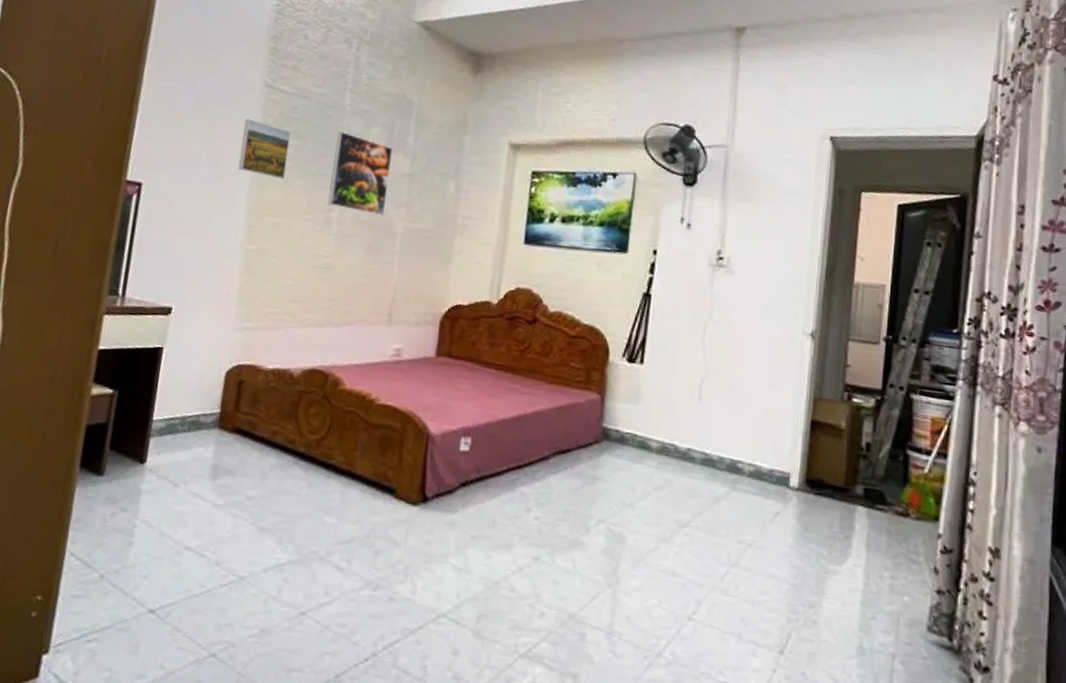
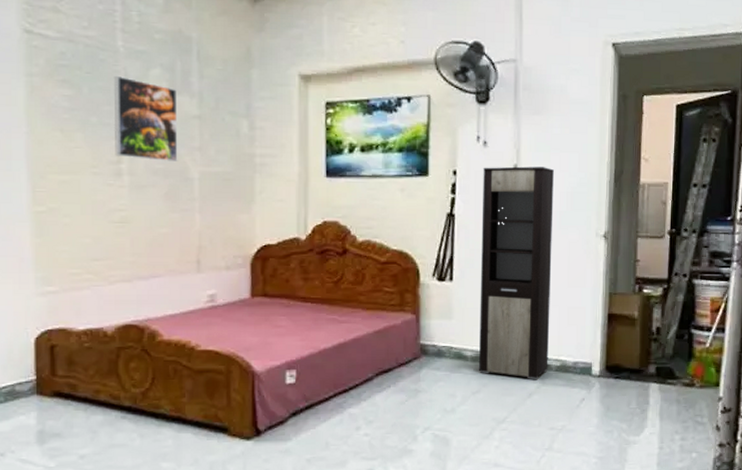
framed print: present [238,118,292,180] -> none [8,70,63,133]
cabinet: none [663,249,760,484] -> present [478,166,554,380]

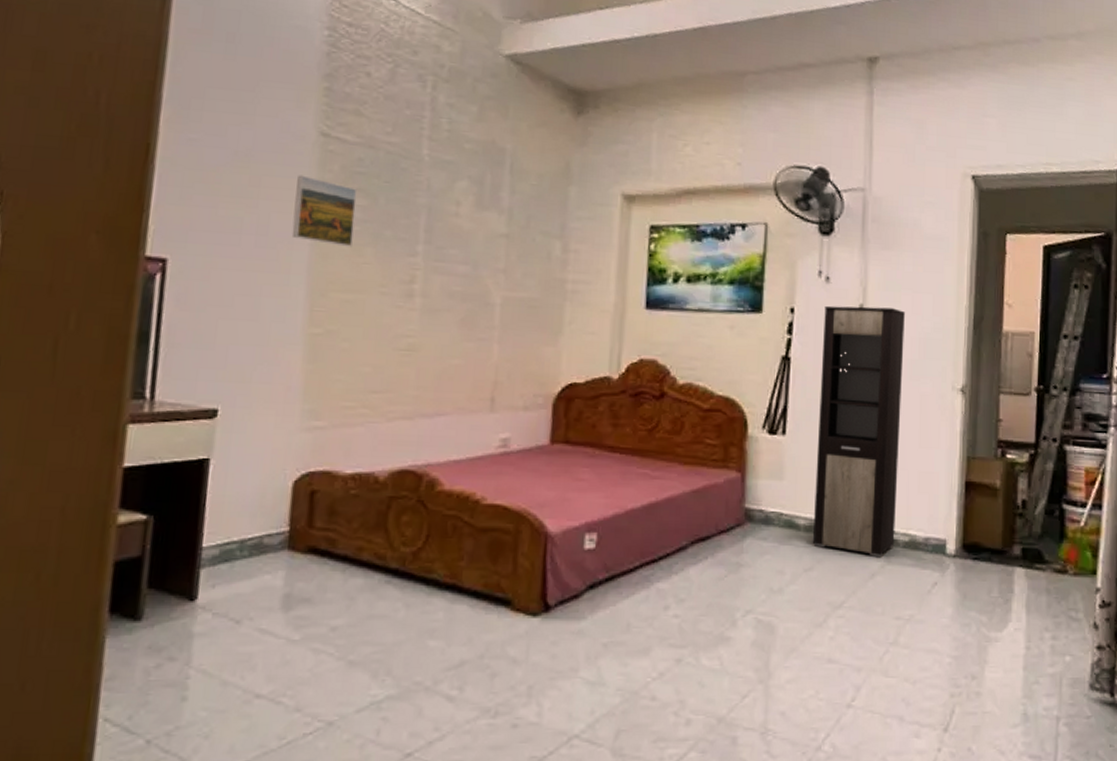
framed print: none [8,70,63,133] -> present [292,175,358,247]
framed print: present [113,75,178,161] -> none [408,186,484,284]

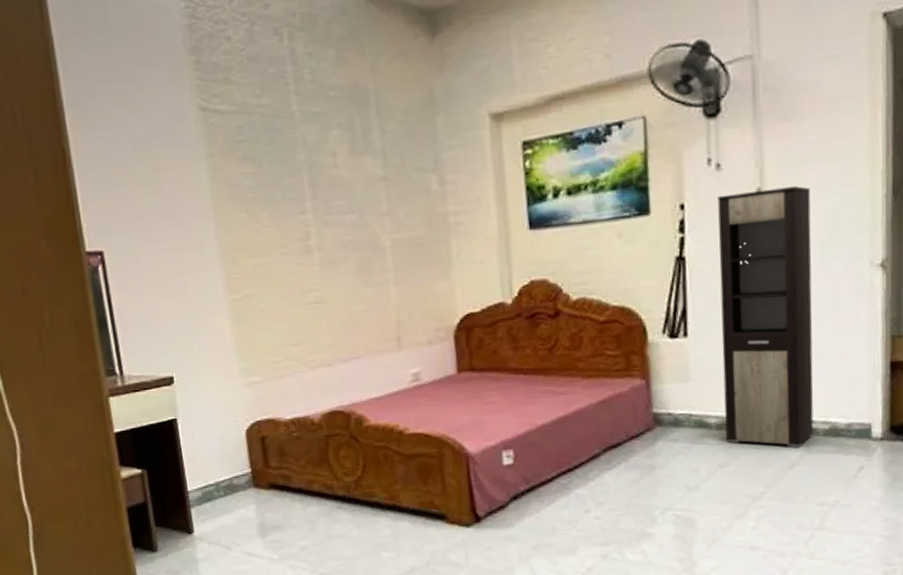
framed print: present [292,175,358,247] -> none [190,152,249,215]

